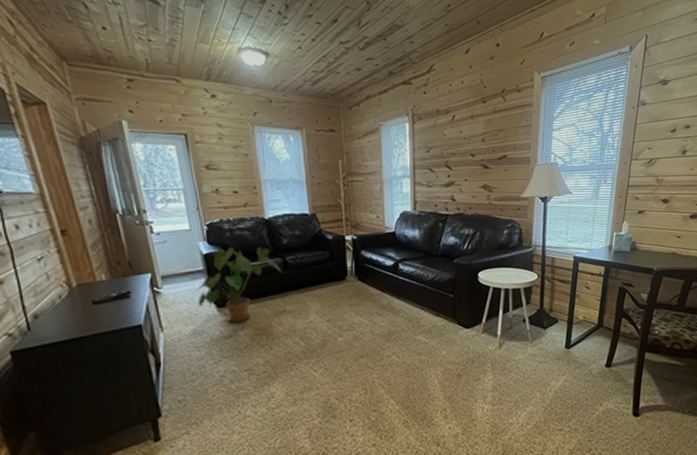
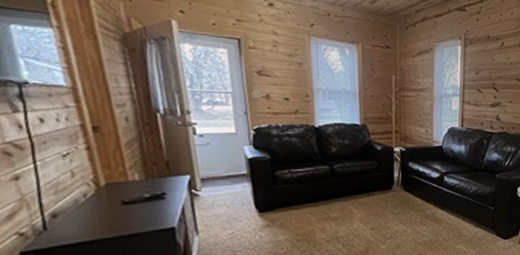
house plant: present [197,246,281,322] -> none [238,153,328,227]

